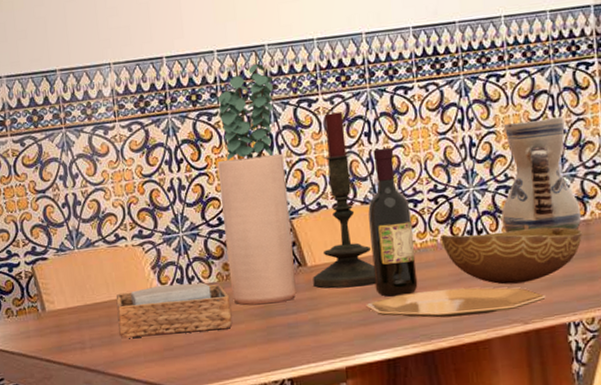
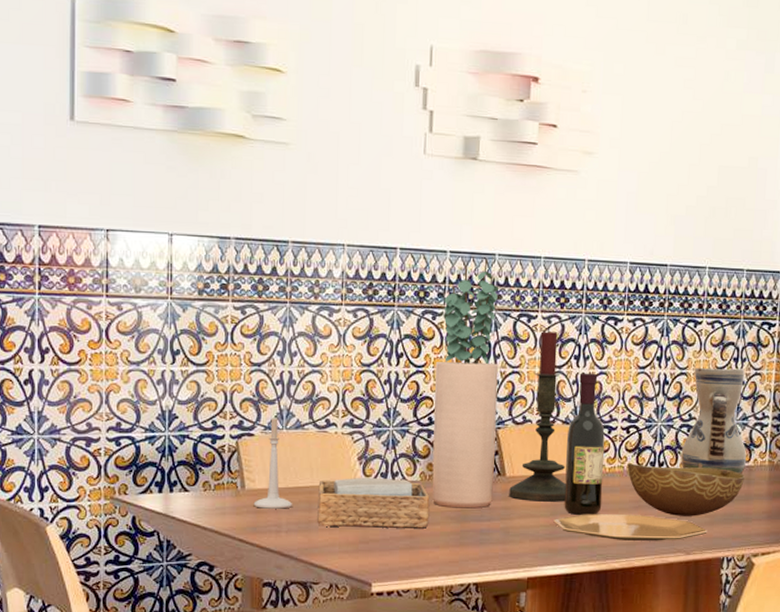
candlestick: none [55,239,94,328] -> present [253,418,293,509]

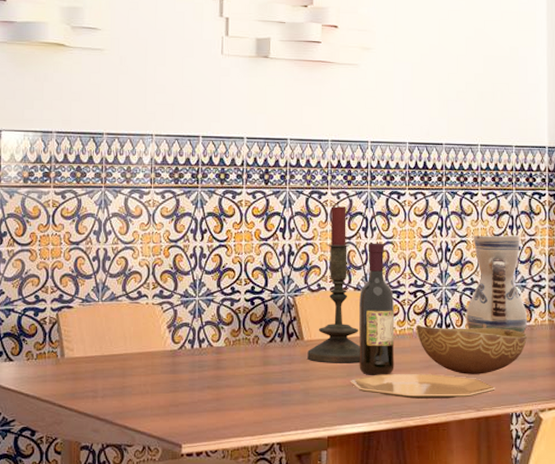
candlestick: present [253,418,293,509] -> none [72,291,109,376]
napkin holder: present [317,477,430,529] -> none [131,344,234,391]
vase: present [431,259,499,509] -> none [235,143,294,371]

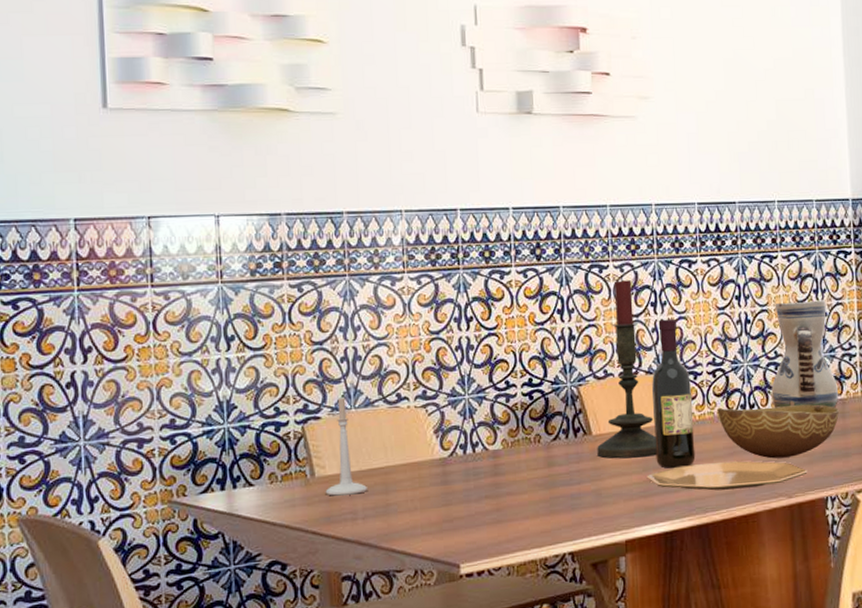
candlestick: none [72,291,109,376] -> present [325,397,369,496]

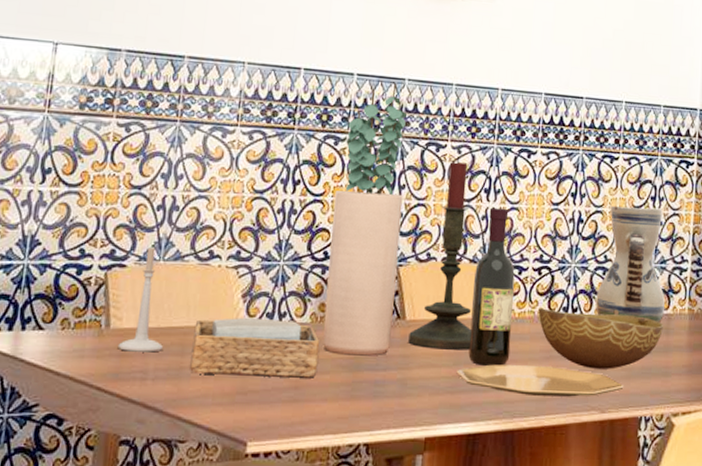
napkin holder: none [394,449,516,509] -> present [190,317,320,378]
vase: none [507,212,581,475] -> present [321,83,408,356]

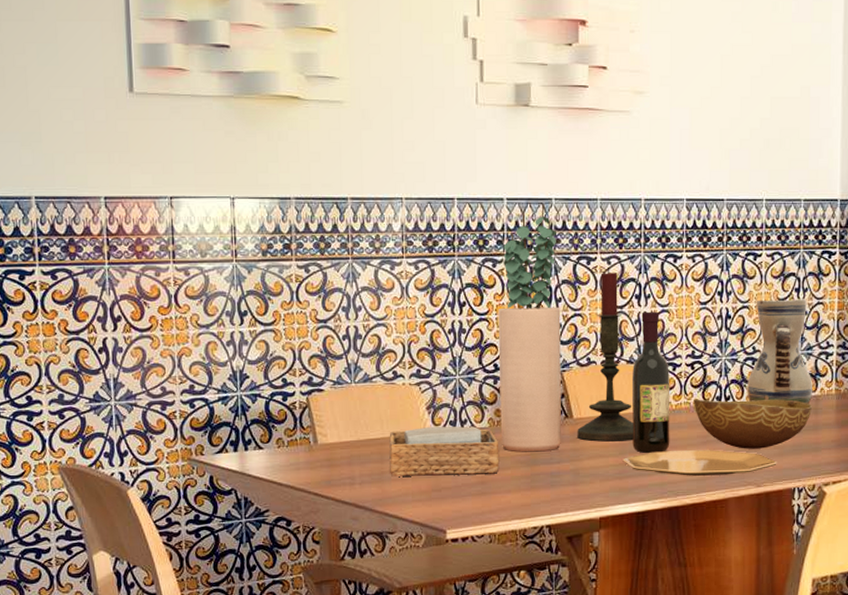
candlestick: present [117,247,164,353] -> none [326,373,366,462]

